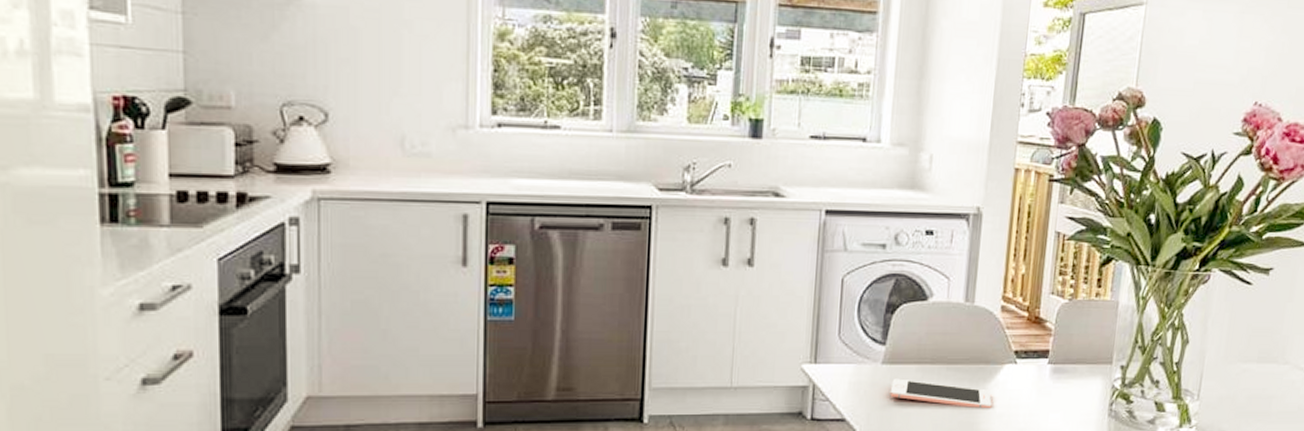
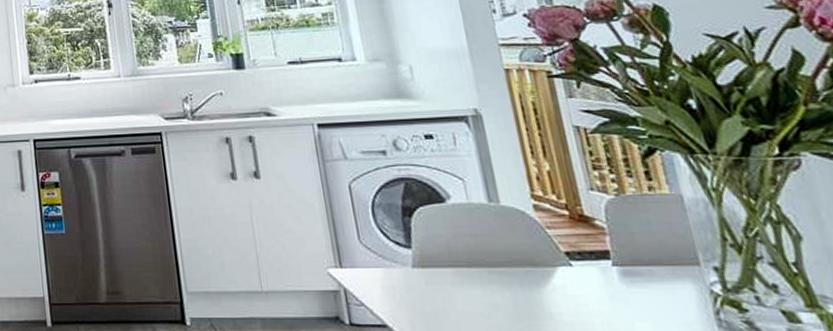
cell phone: present [890,378,992,409] -> none [429,283,556,316]

